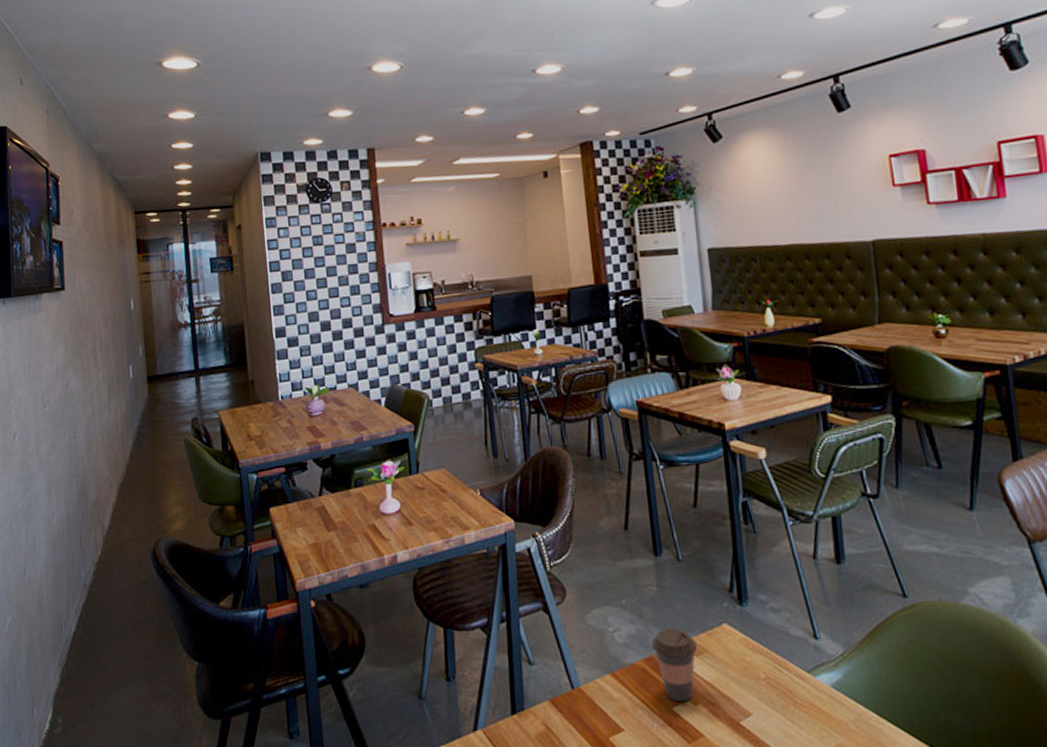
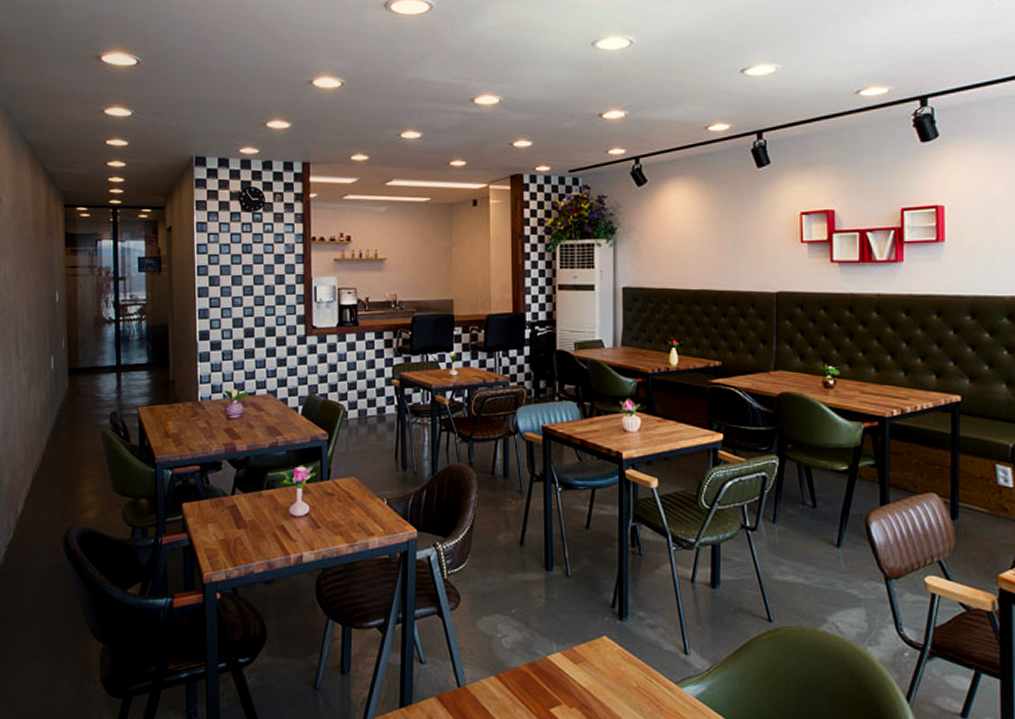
coffee cup: present [652,628,698,702] -> none [536,637,578,705]

